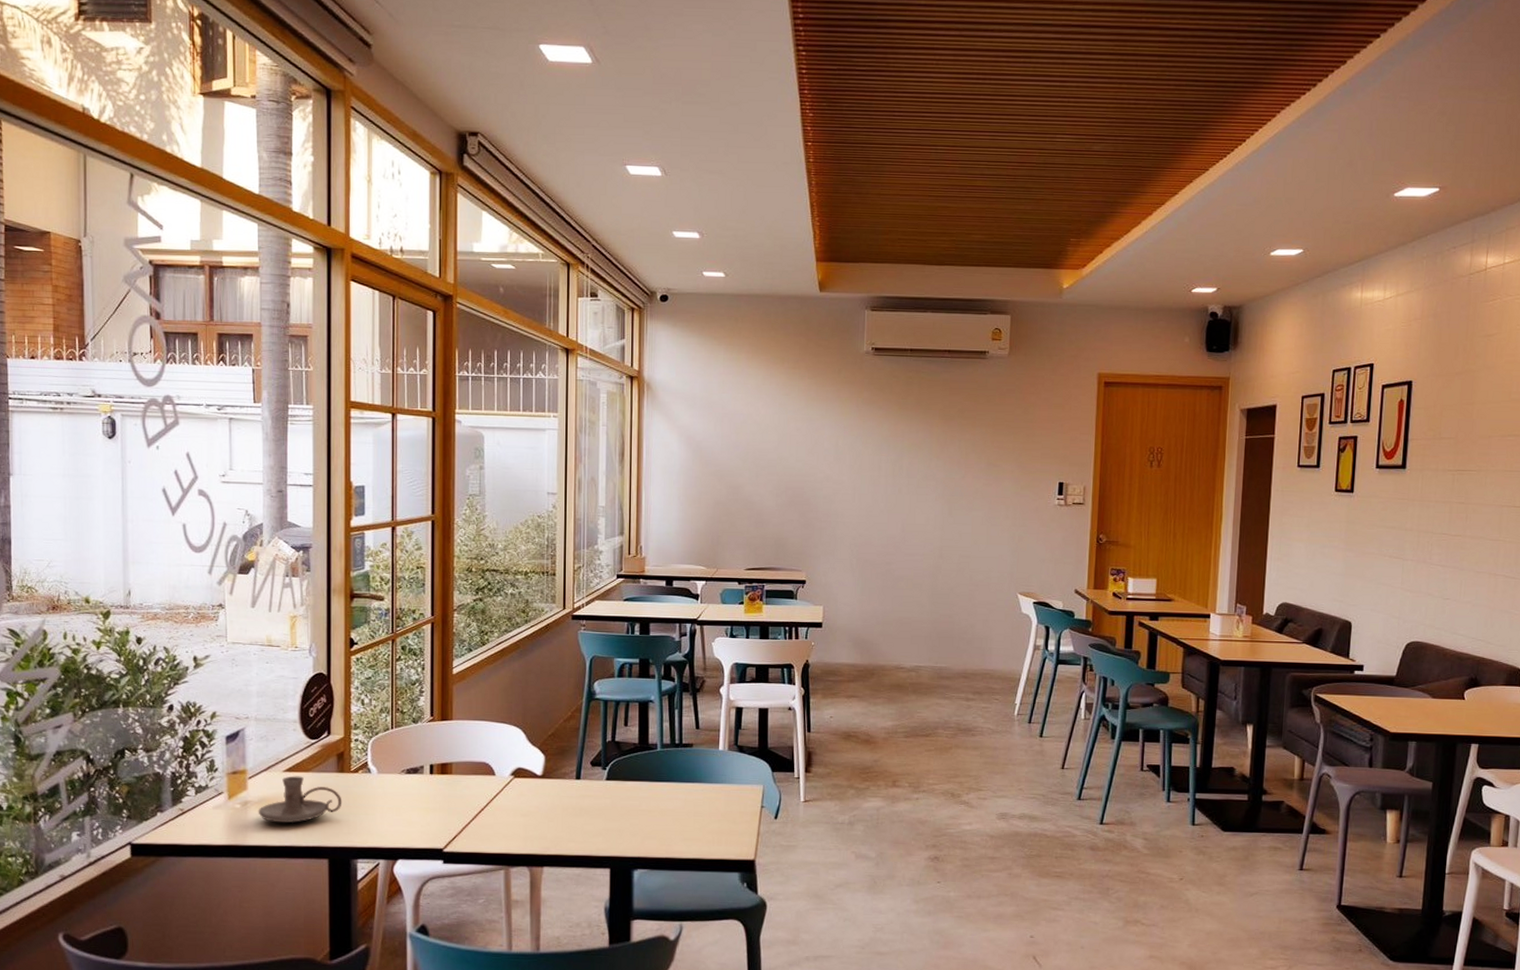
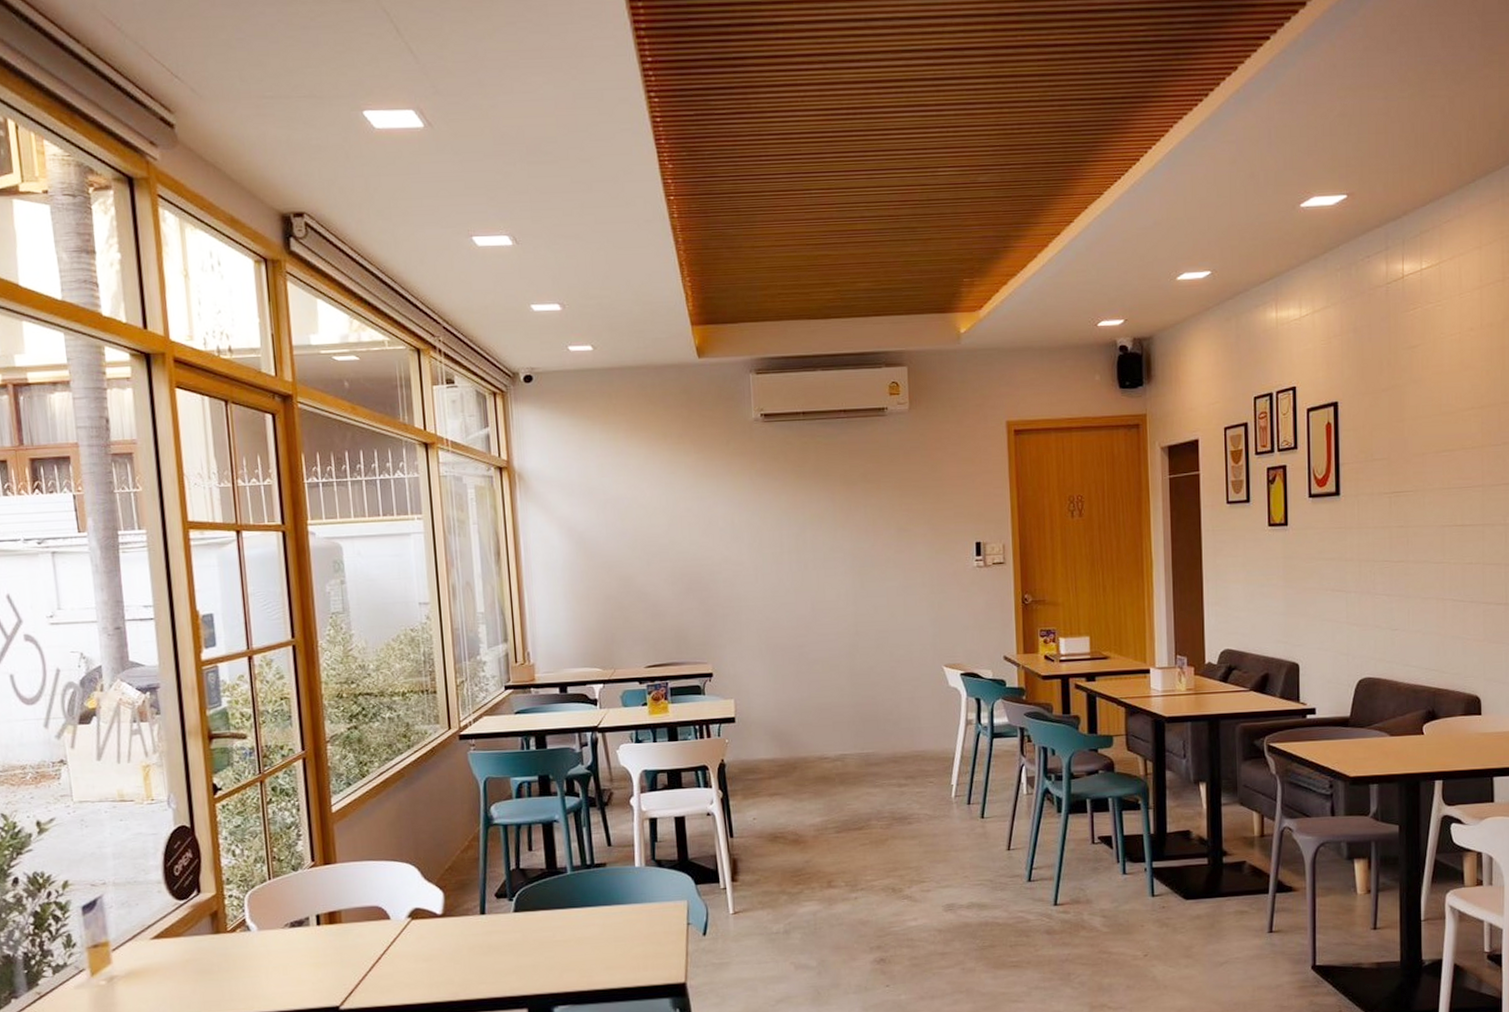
candle holder: present [258,776,342,823] -> none [126,942,221,997]

